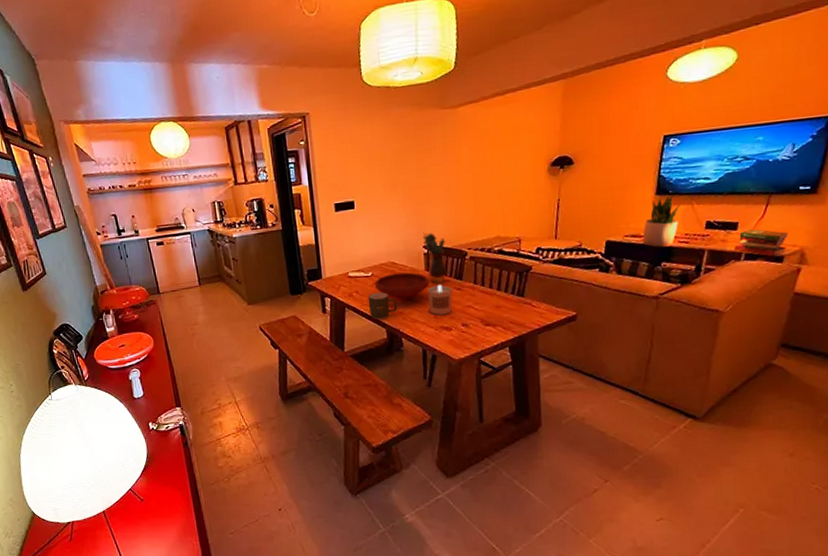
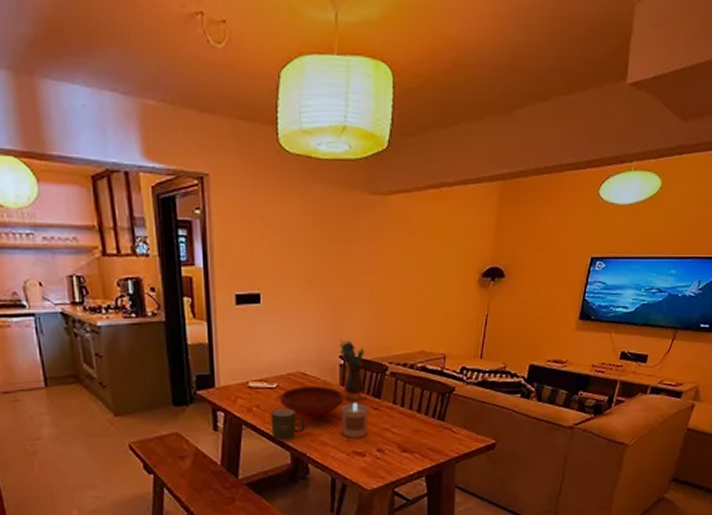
planter: present [642,195,682,248] -> none [563,321,602,375]
books: present [733,229,789,257] -> none [642,363,688,392]

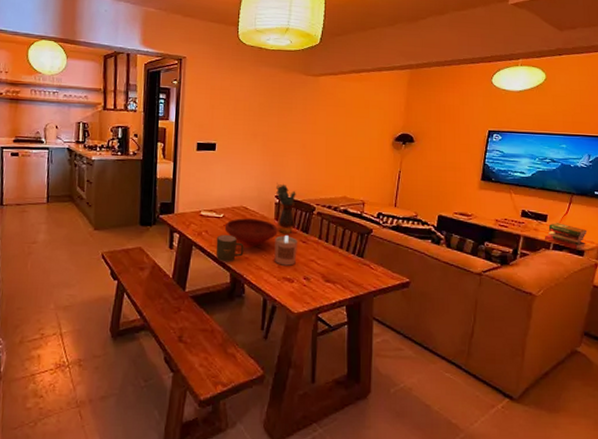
books: none [642,363,688,392] -> present [544,223,588,250]

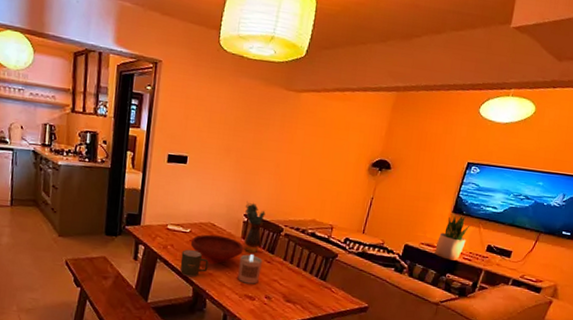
planter: none [469,182,502,228] -> present [434,216,472,261]
books: present [544,223,588,250] -> none [504,259,549,287]

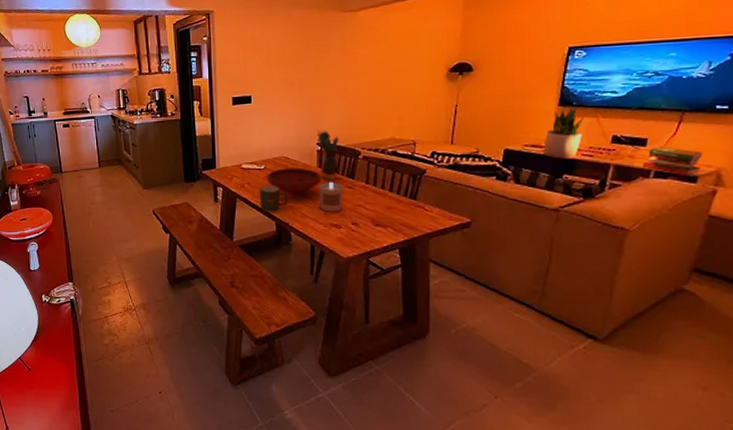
books: none [504,259,549,287] -> present [642,146,704,176]

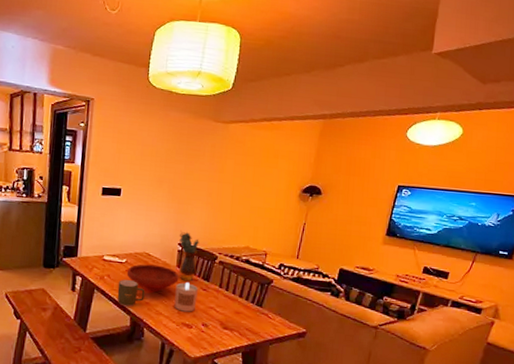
planter: present [543,107,586,159] -> none [370,238,406,283]
books: present [642,146,704,176] -> none [443,280,488,308]

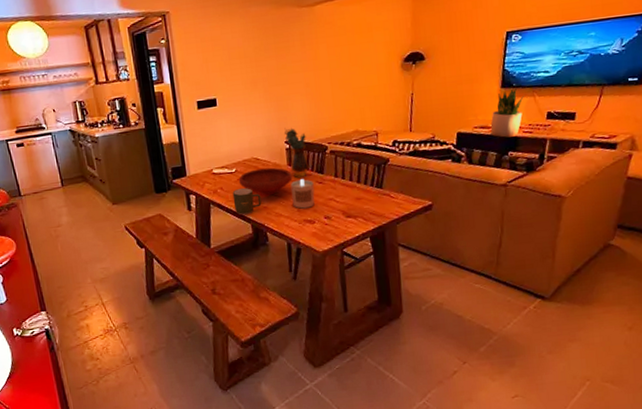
planter: none [370,238,406,283] -> present [490,88,525,138]

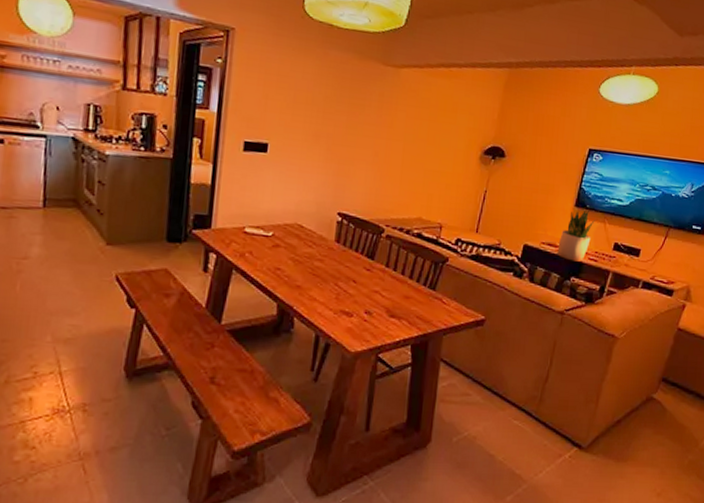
mug: present [232,187,262,216] -> none [261,256,296,291]
bowl: present [238,167,292,197] -> none [273,238,338,274]
vase: present [284,127,309,178] -> none [338,197,363,259]
candle: present [290,179,315,209] -> none [331,261,361,297]

